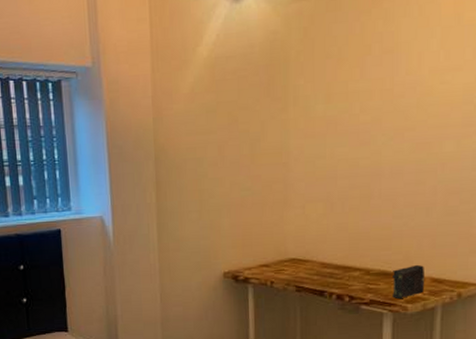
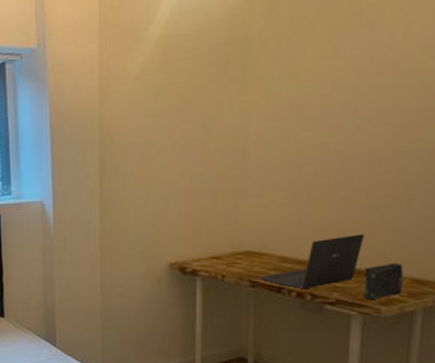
laptop: none [303,239,392,292] -> present [259,234,365,290]

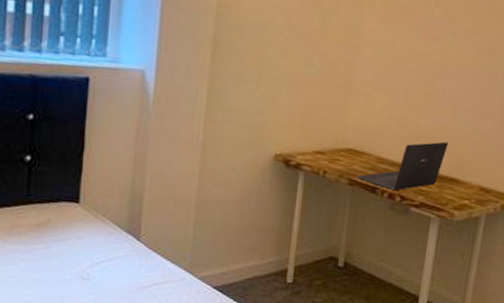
speaker: present [363,262,404,301] -> none [442,171,475,205]

